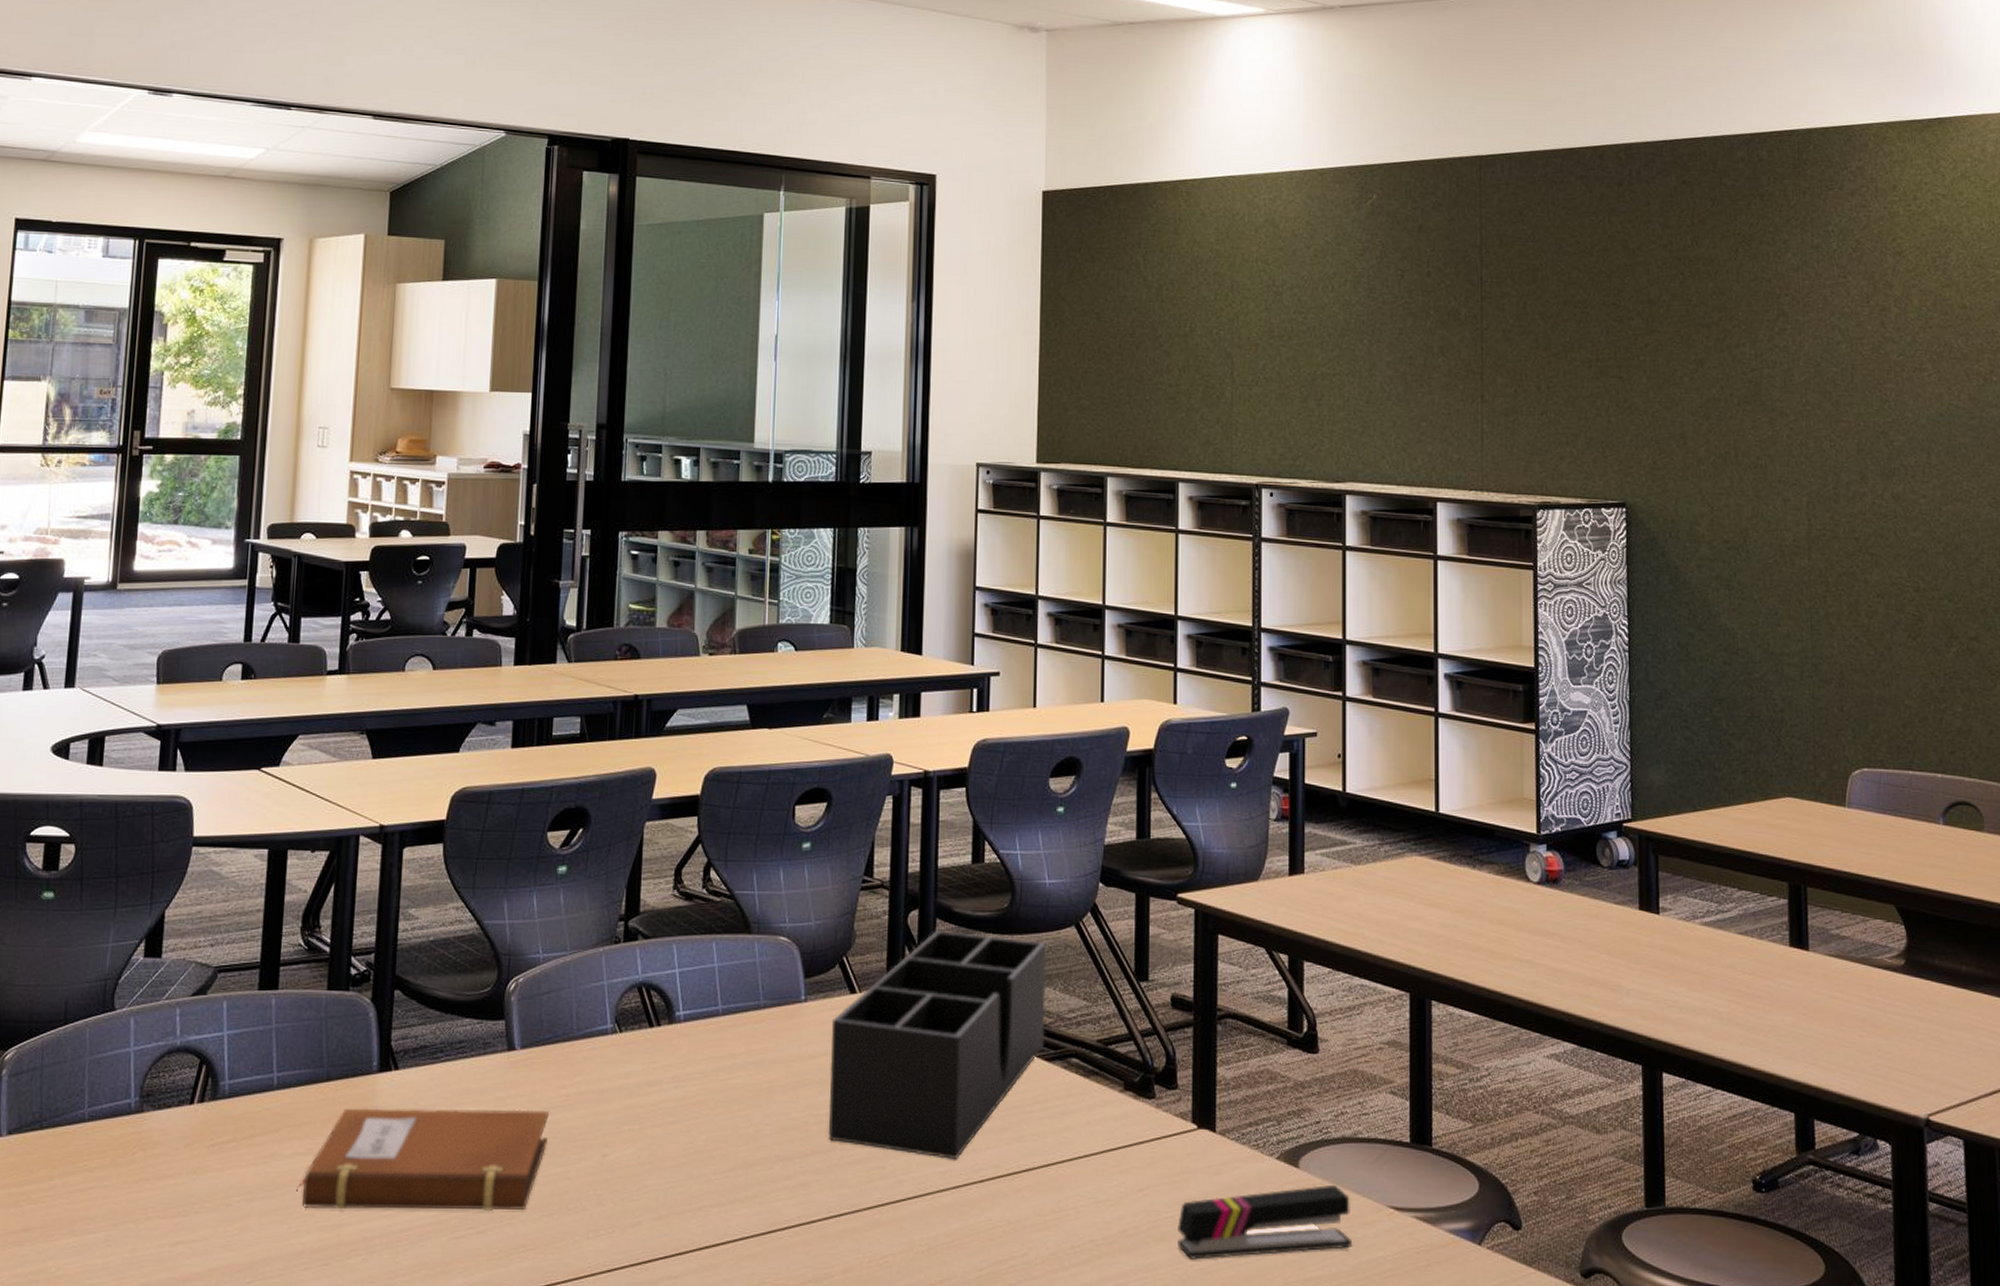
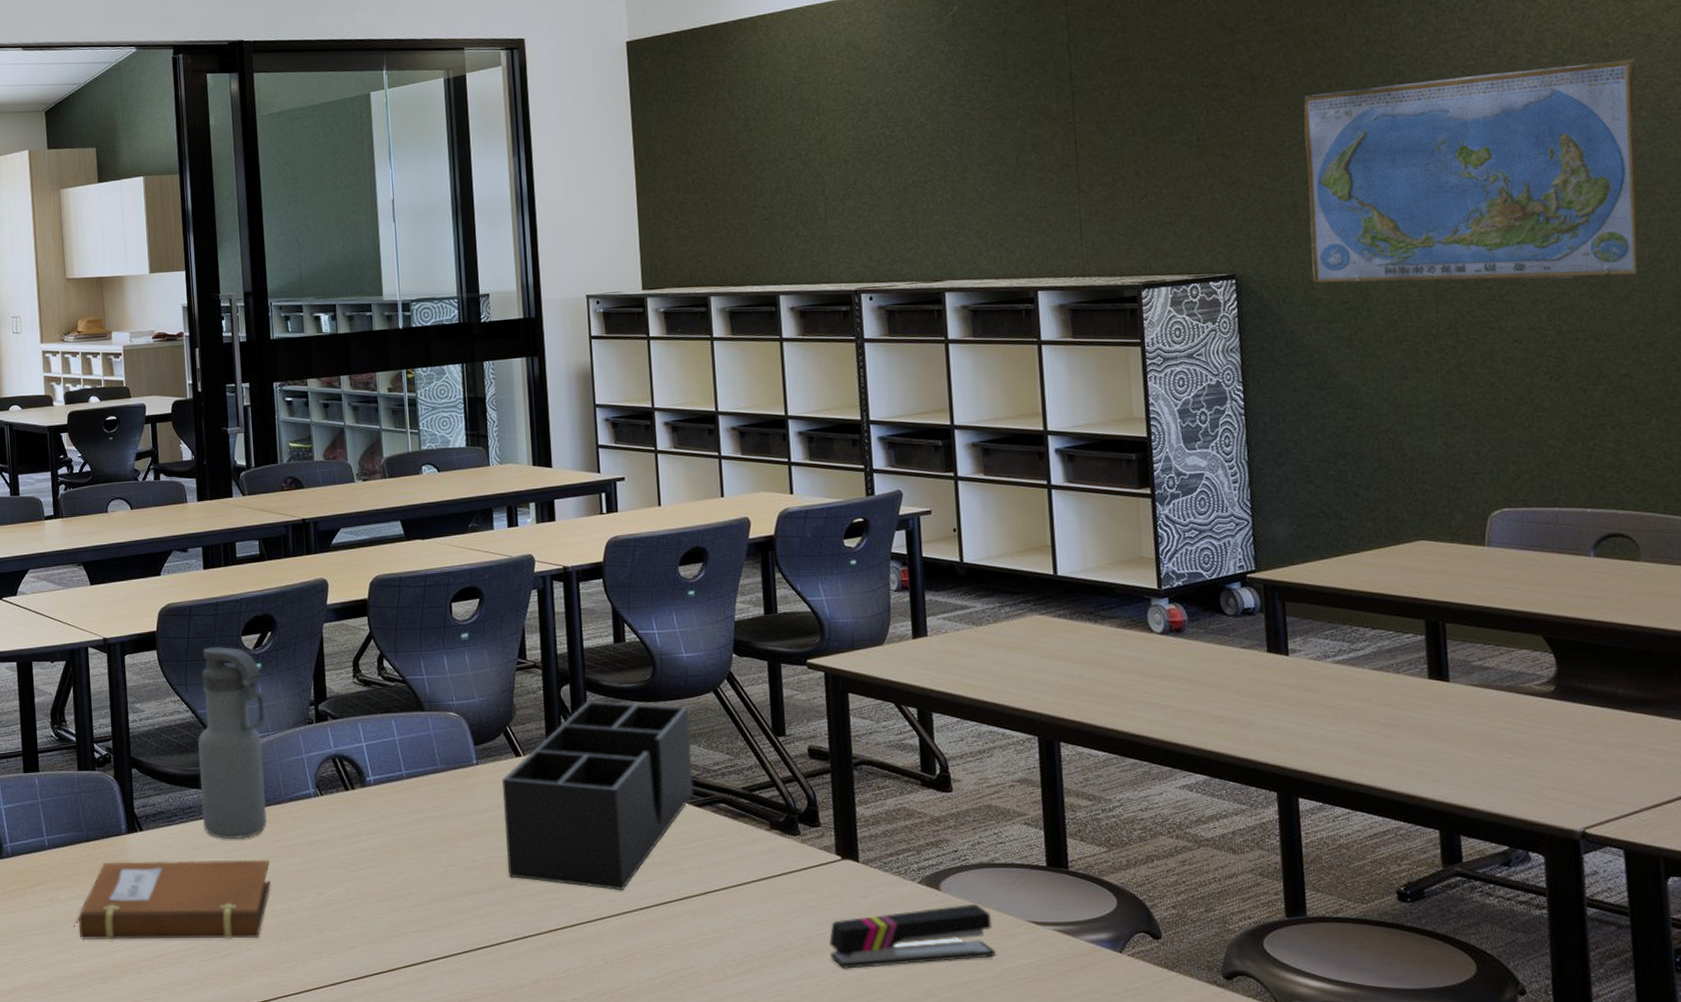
water bottle: none [474,842,566,1083] -> present [198,646,268,839]
world map: none [1695,323,1988,540] -> present [1304,59,1638,283]

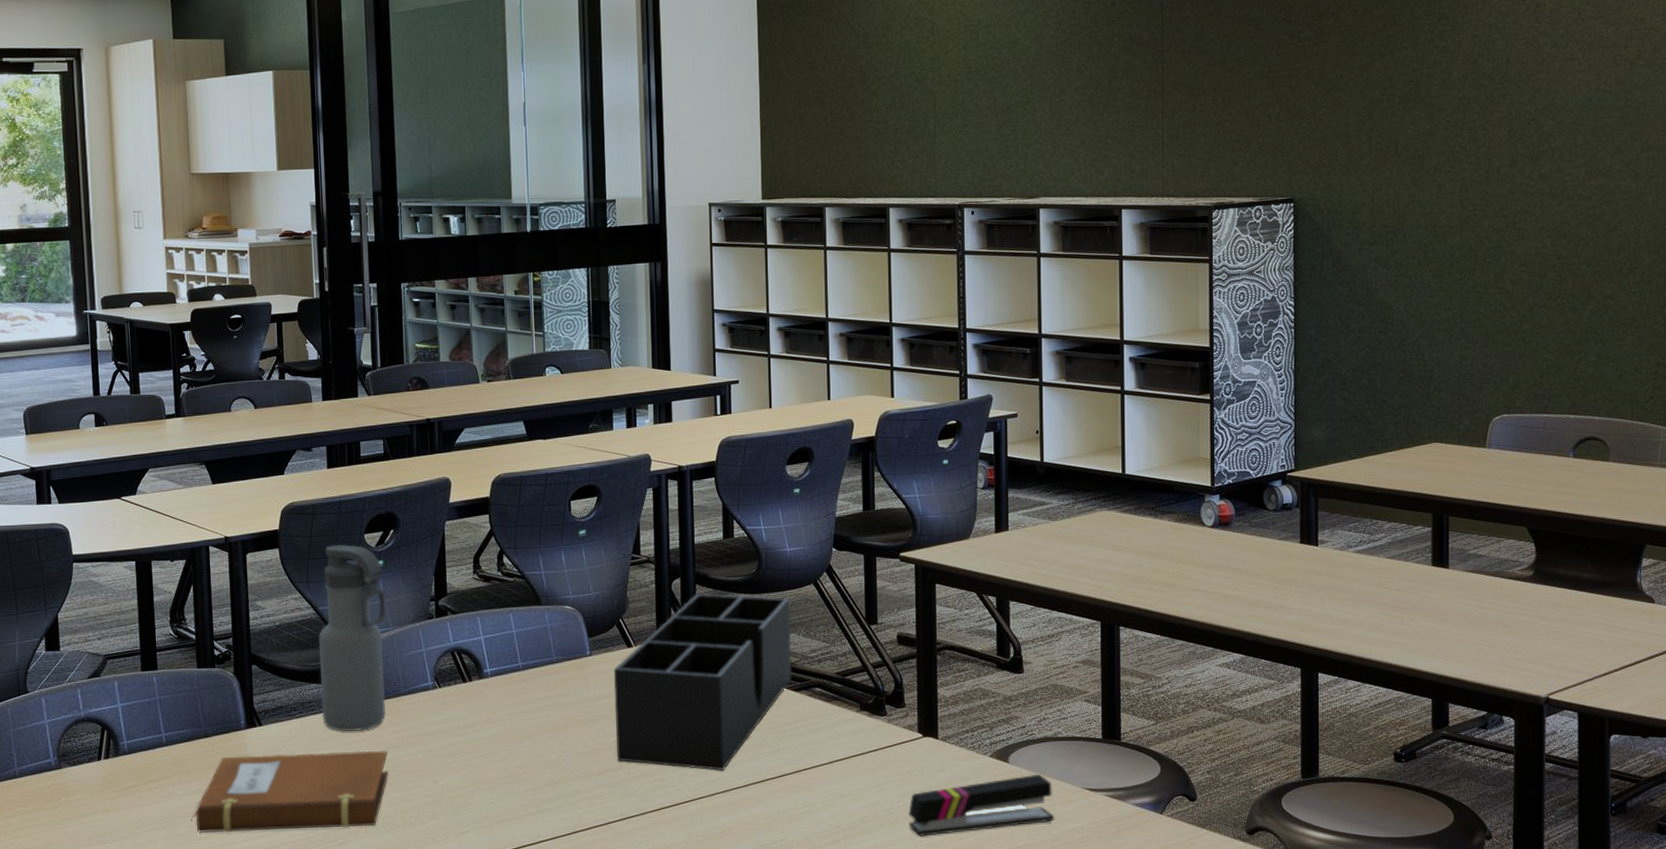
world map: present [1304,59,1638,283] -> none [1359,12,1637,210]

